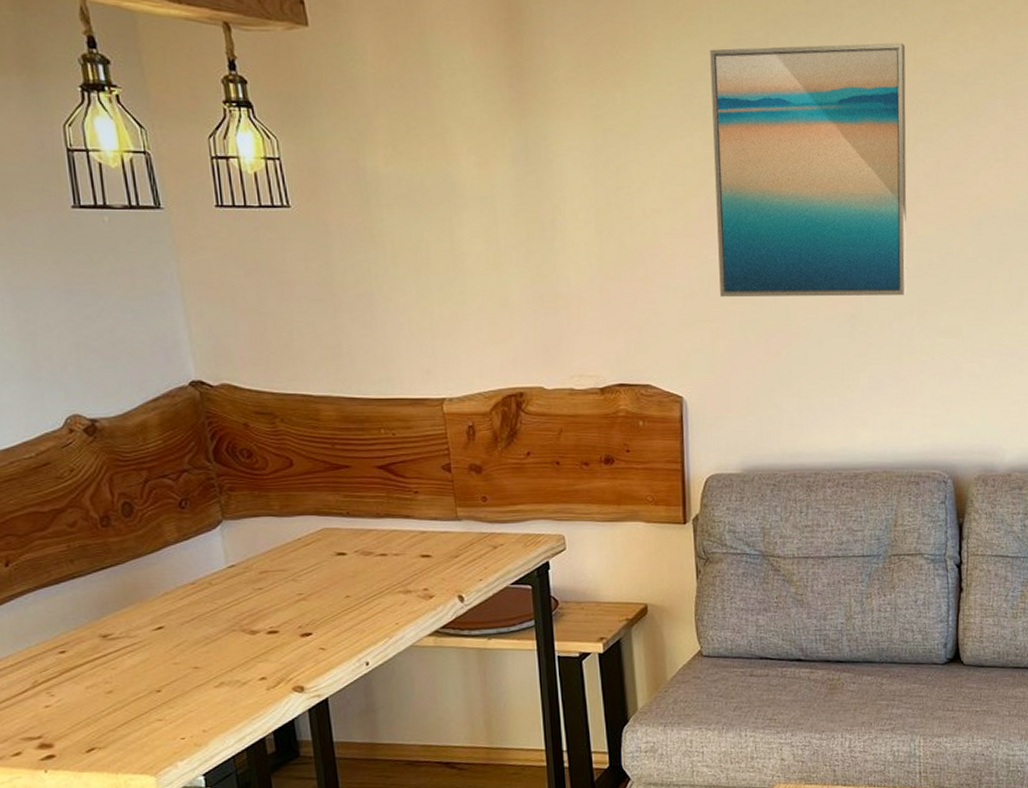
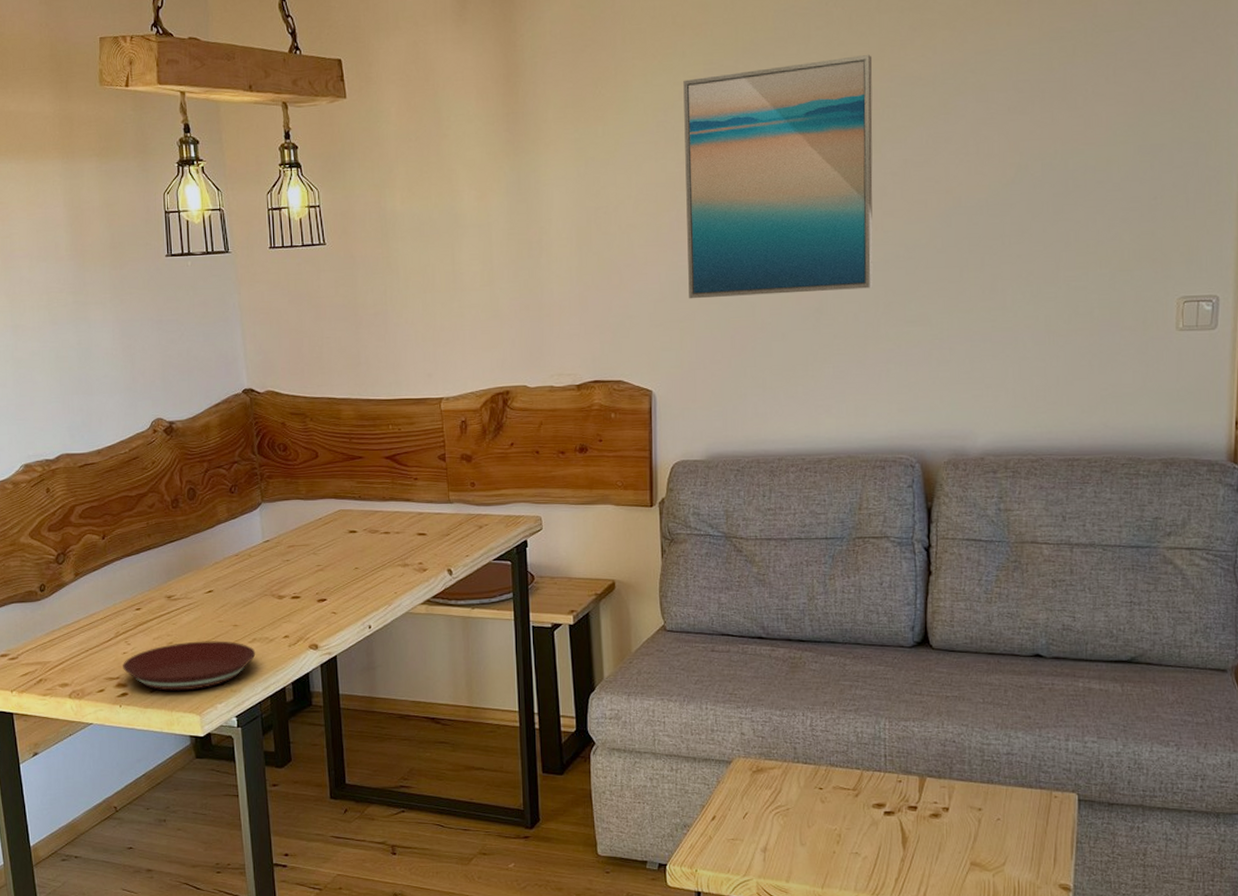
plate: none [45,686,225,749] -> present [123,641,256,691]

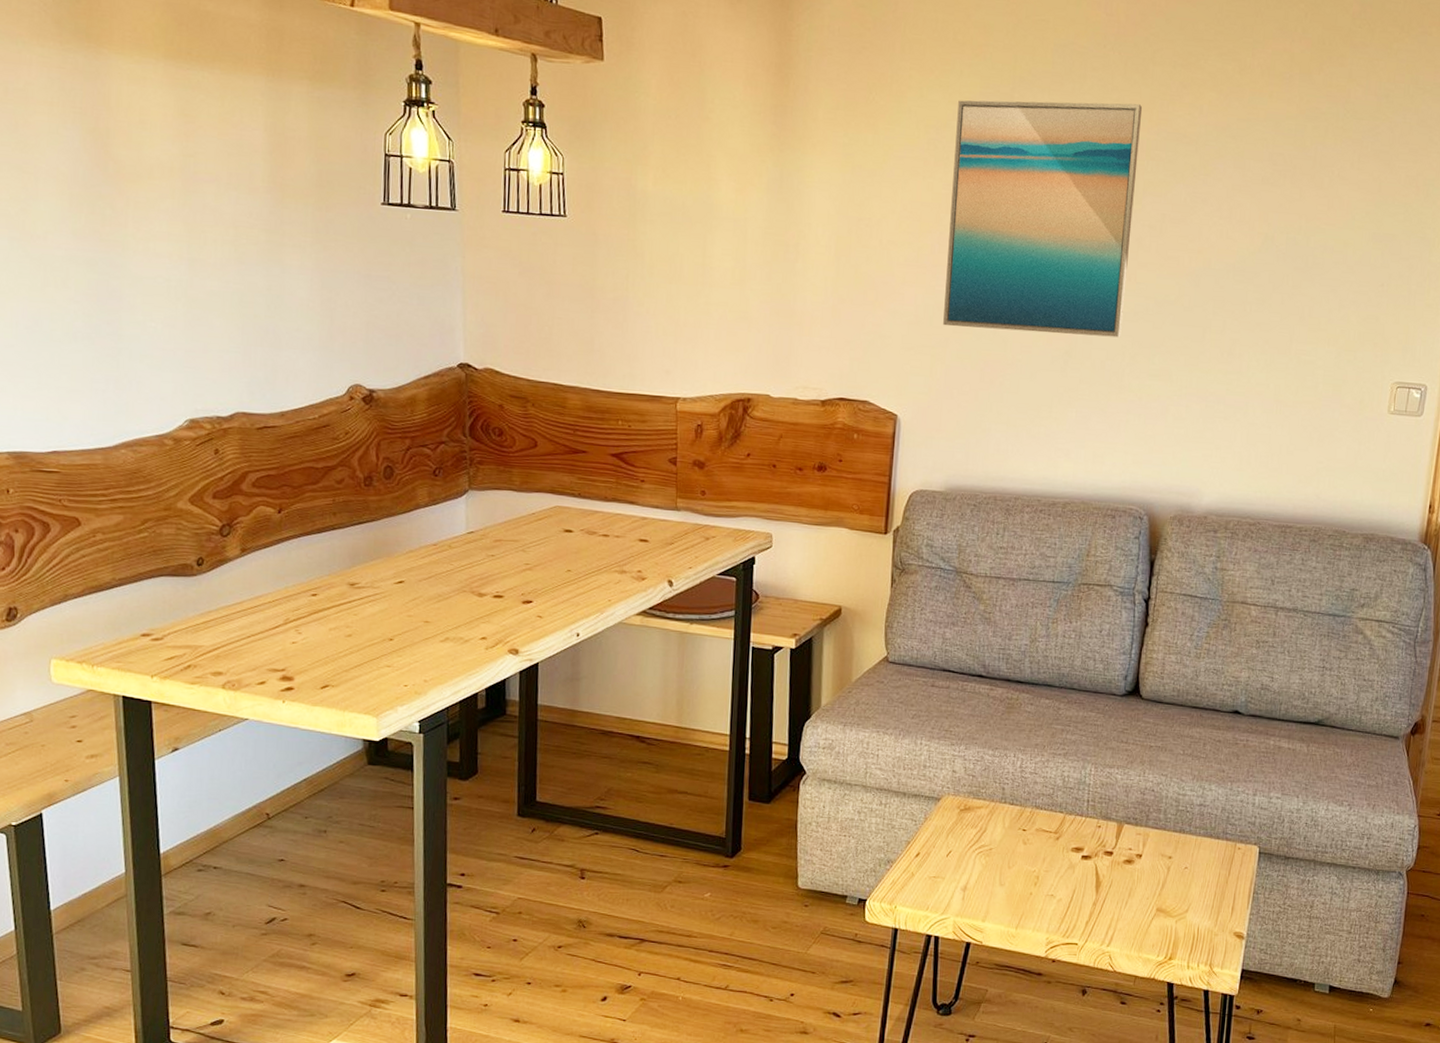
plate: present [123,641,256,691] -> none [290,635,448,689]

